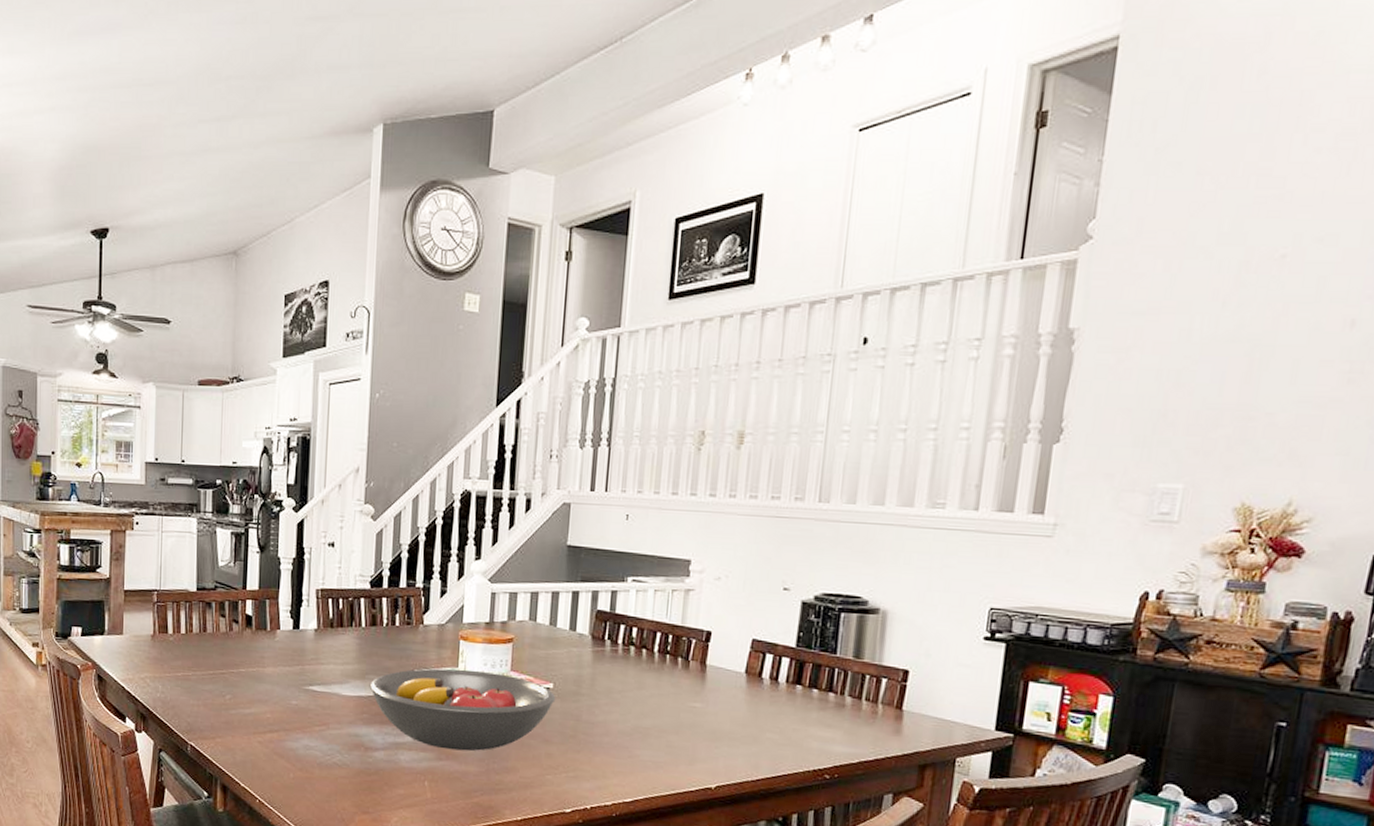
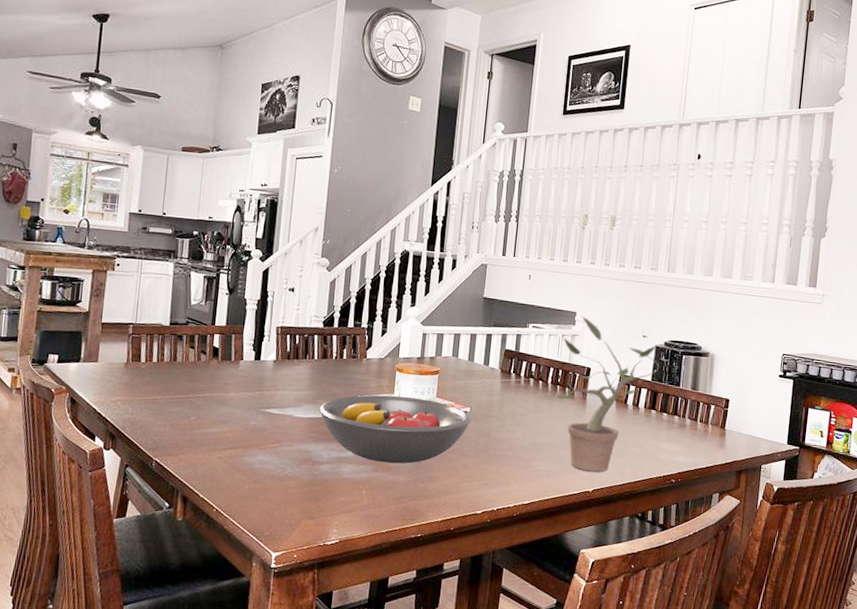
potted plant: none [665,564,808,765] -> present [556,315,660,472]

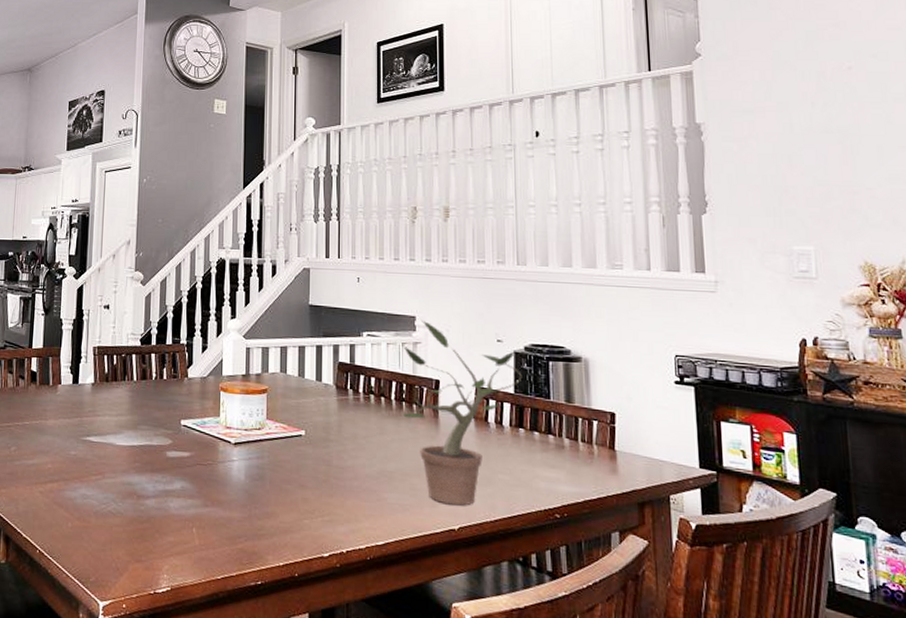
fruit bowl: present [318,395,472,464] -> none [141,418,308,498]

